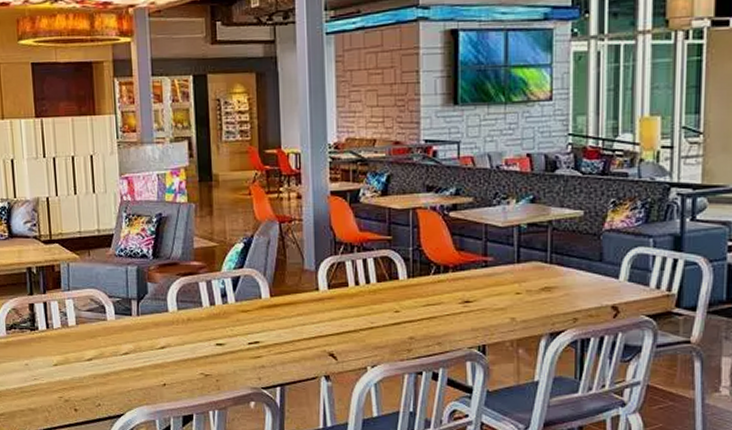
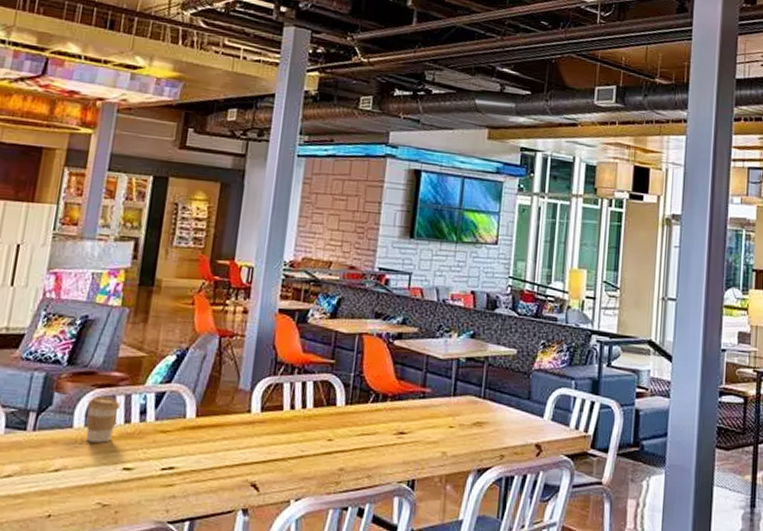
coffee cup: none [176,284,204,323] -> present [86,396,121,443]

